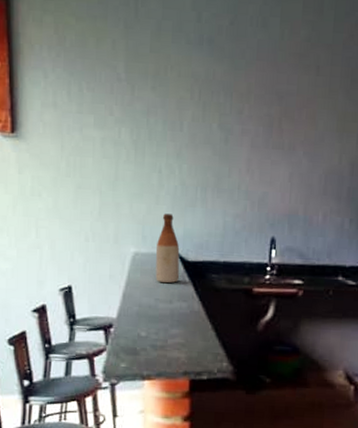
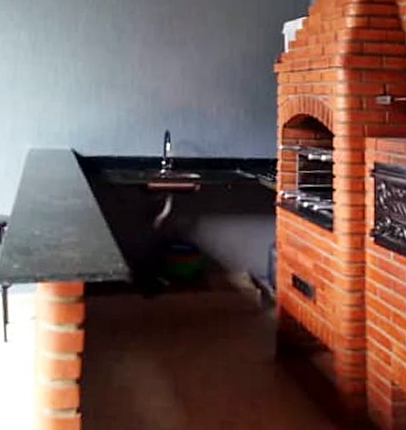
beer bottle: present [155,213,180,284] -> none [50,110,75,180]

